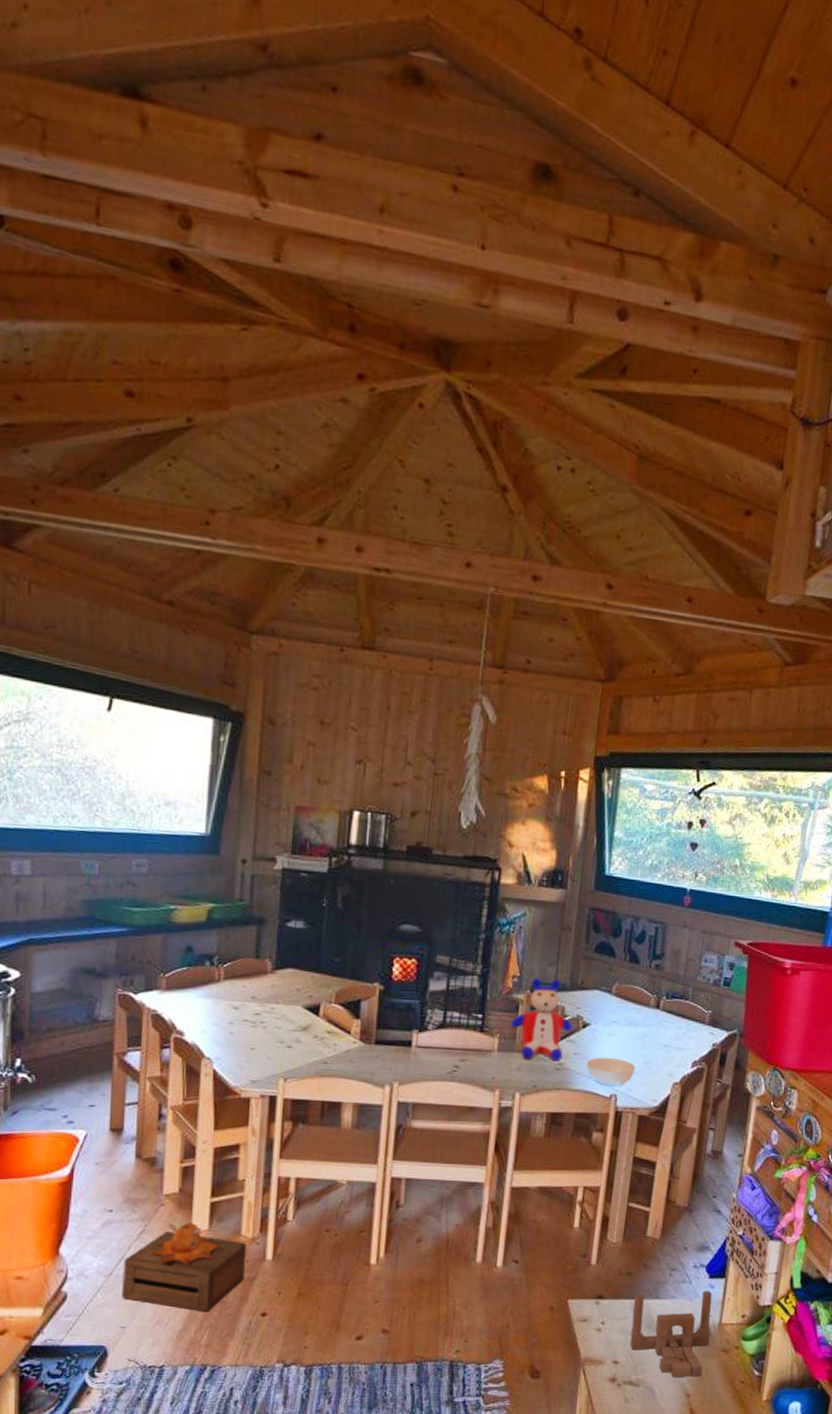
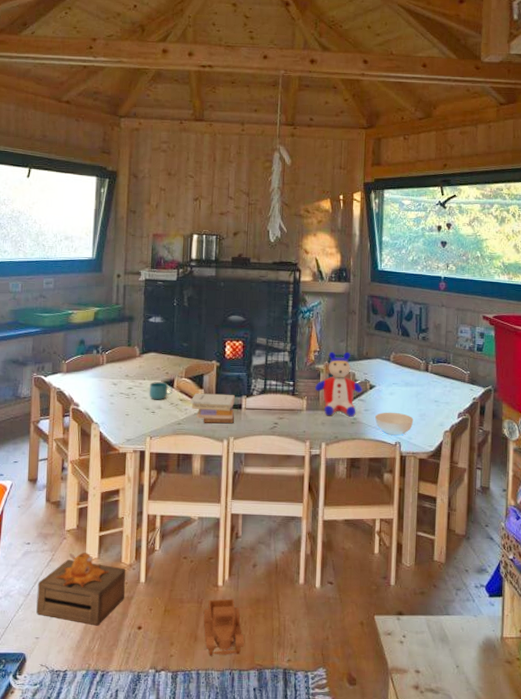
cup: none [283,1007,317,1031] -> present [149,382,173,400]
books: none [340,1024,404,1066] -> present [189,393,236,424]
toy truck: none [348,1280,402,1347] -> present [203,598,244,656]
toy blocks: present [629,1291,713,1378] -> none [428,608,495,686]

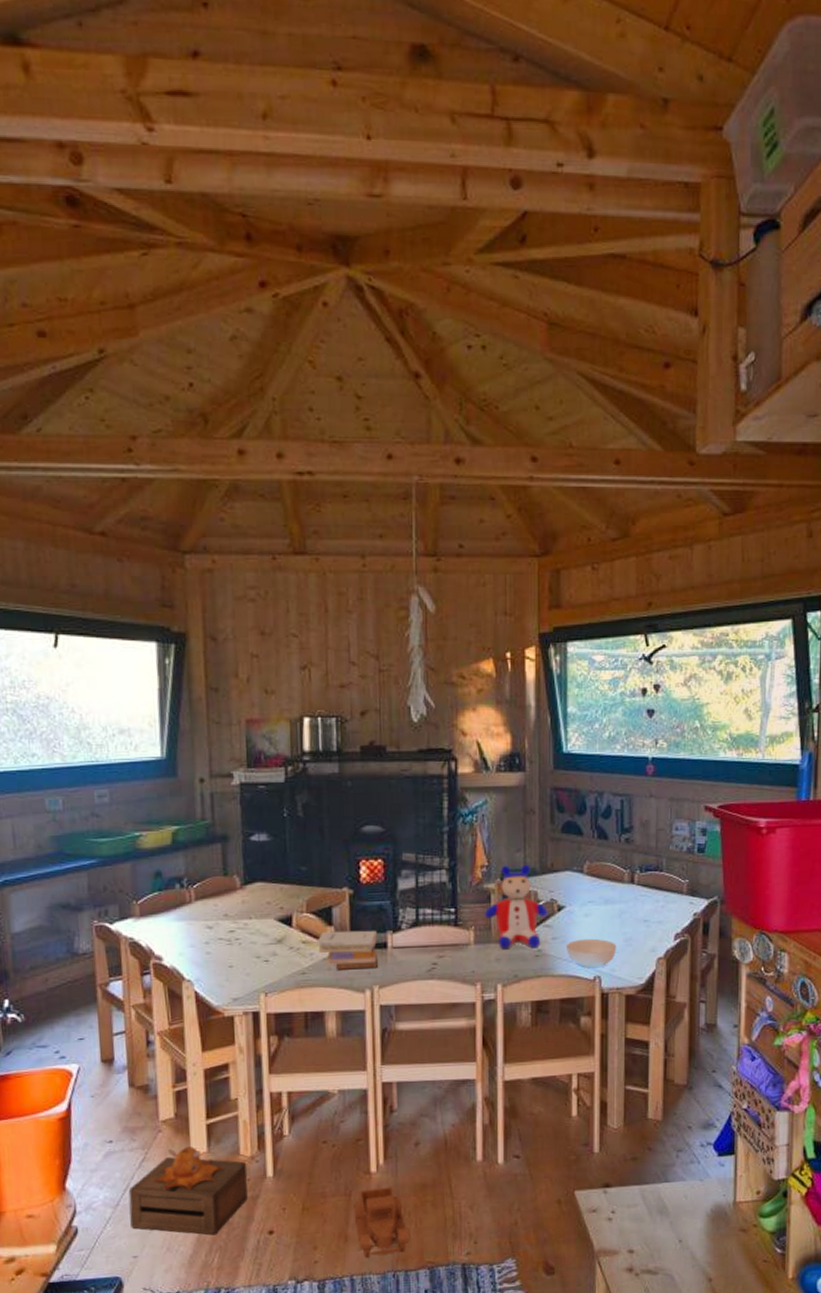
cup: present [149,382,173,400] -> none [258,920,291,945]

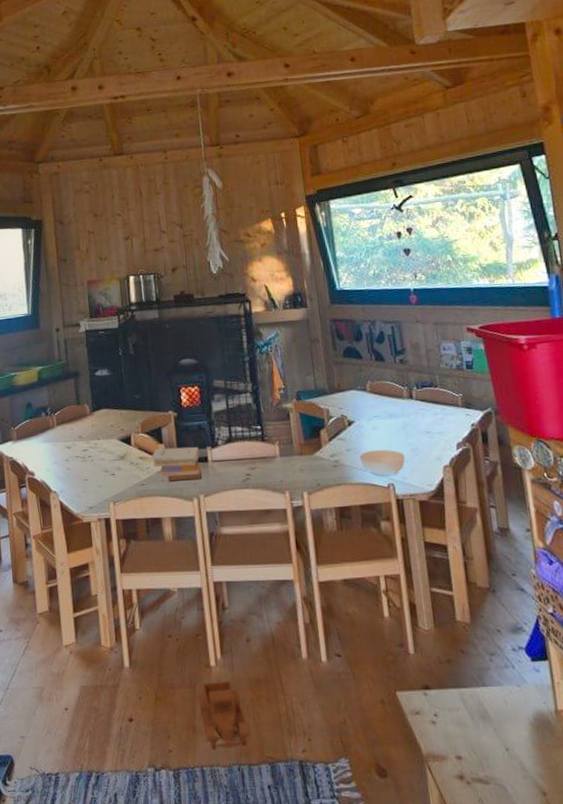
toy box: present [128,1147,248,1235] -> none [15,637,110,720]
stuffed animal: present [484,864,548,950] -> none [285,385,340,461]

